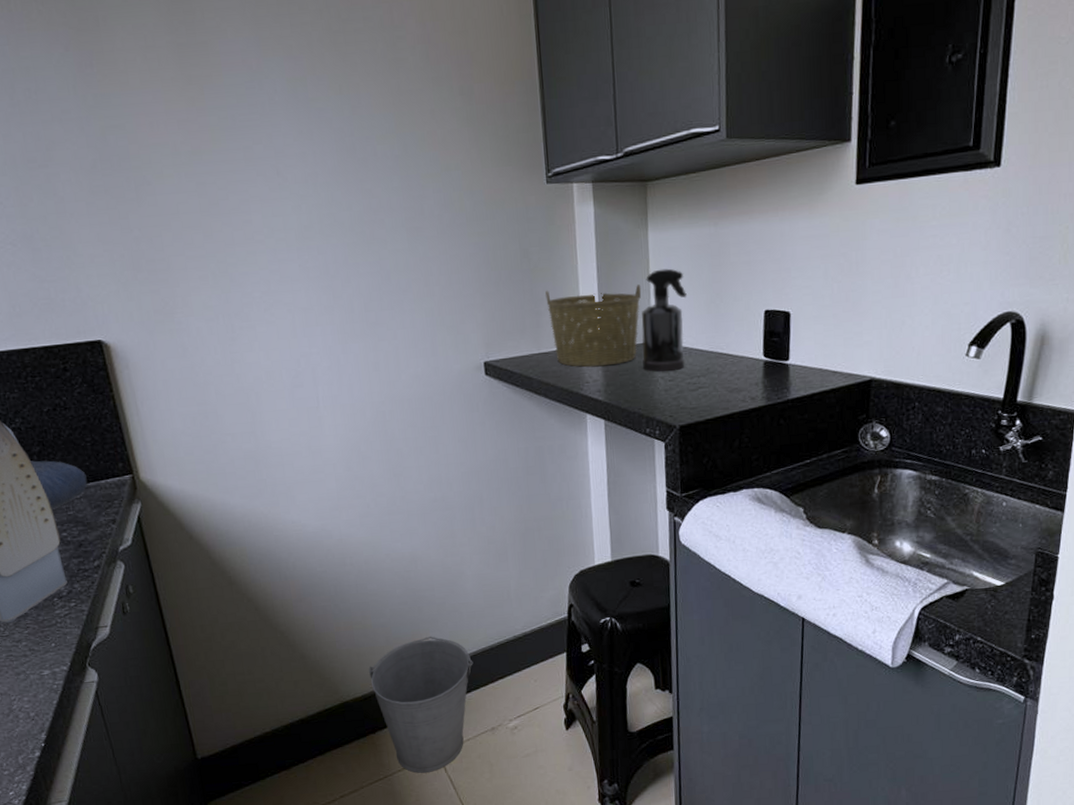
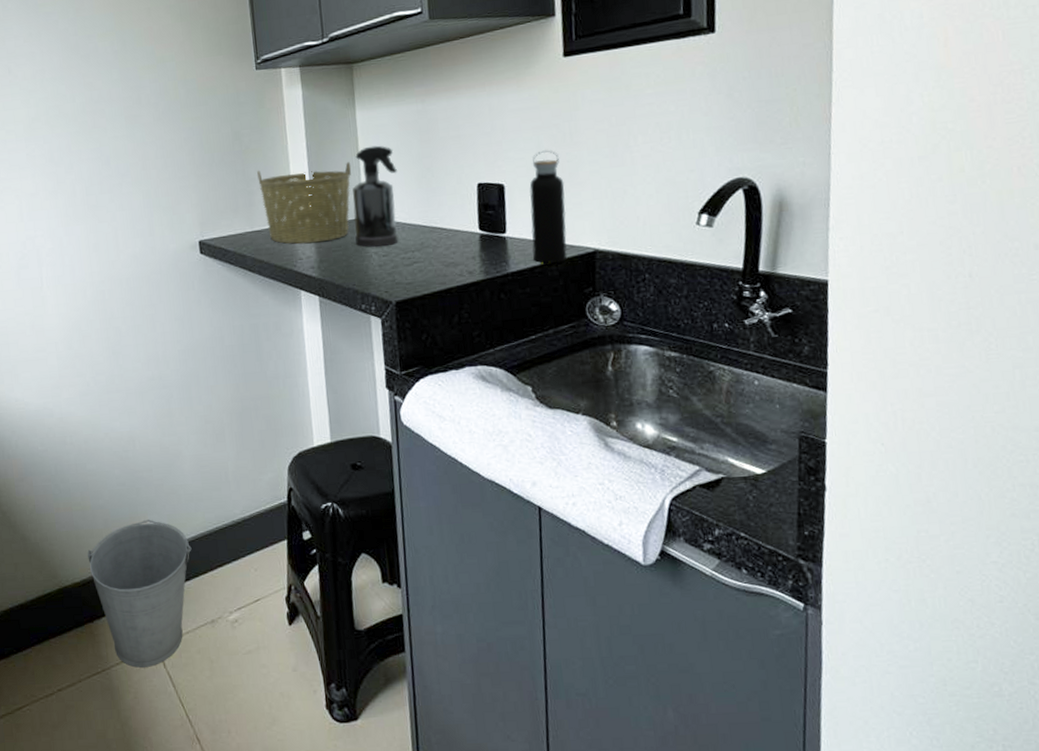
water bottle: none [812,279,848,392] -> present [529,150,567,264]

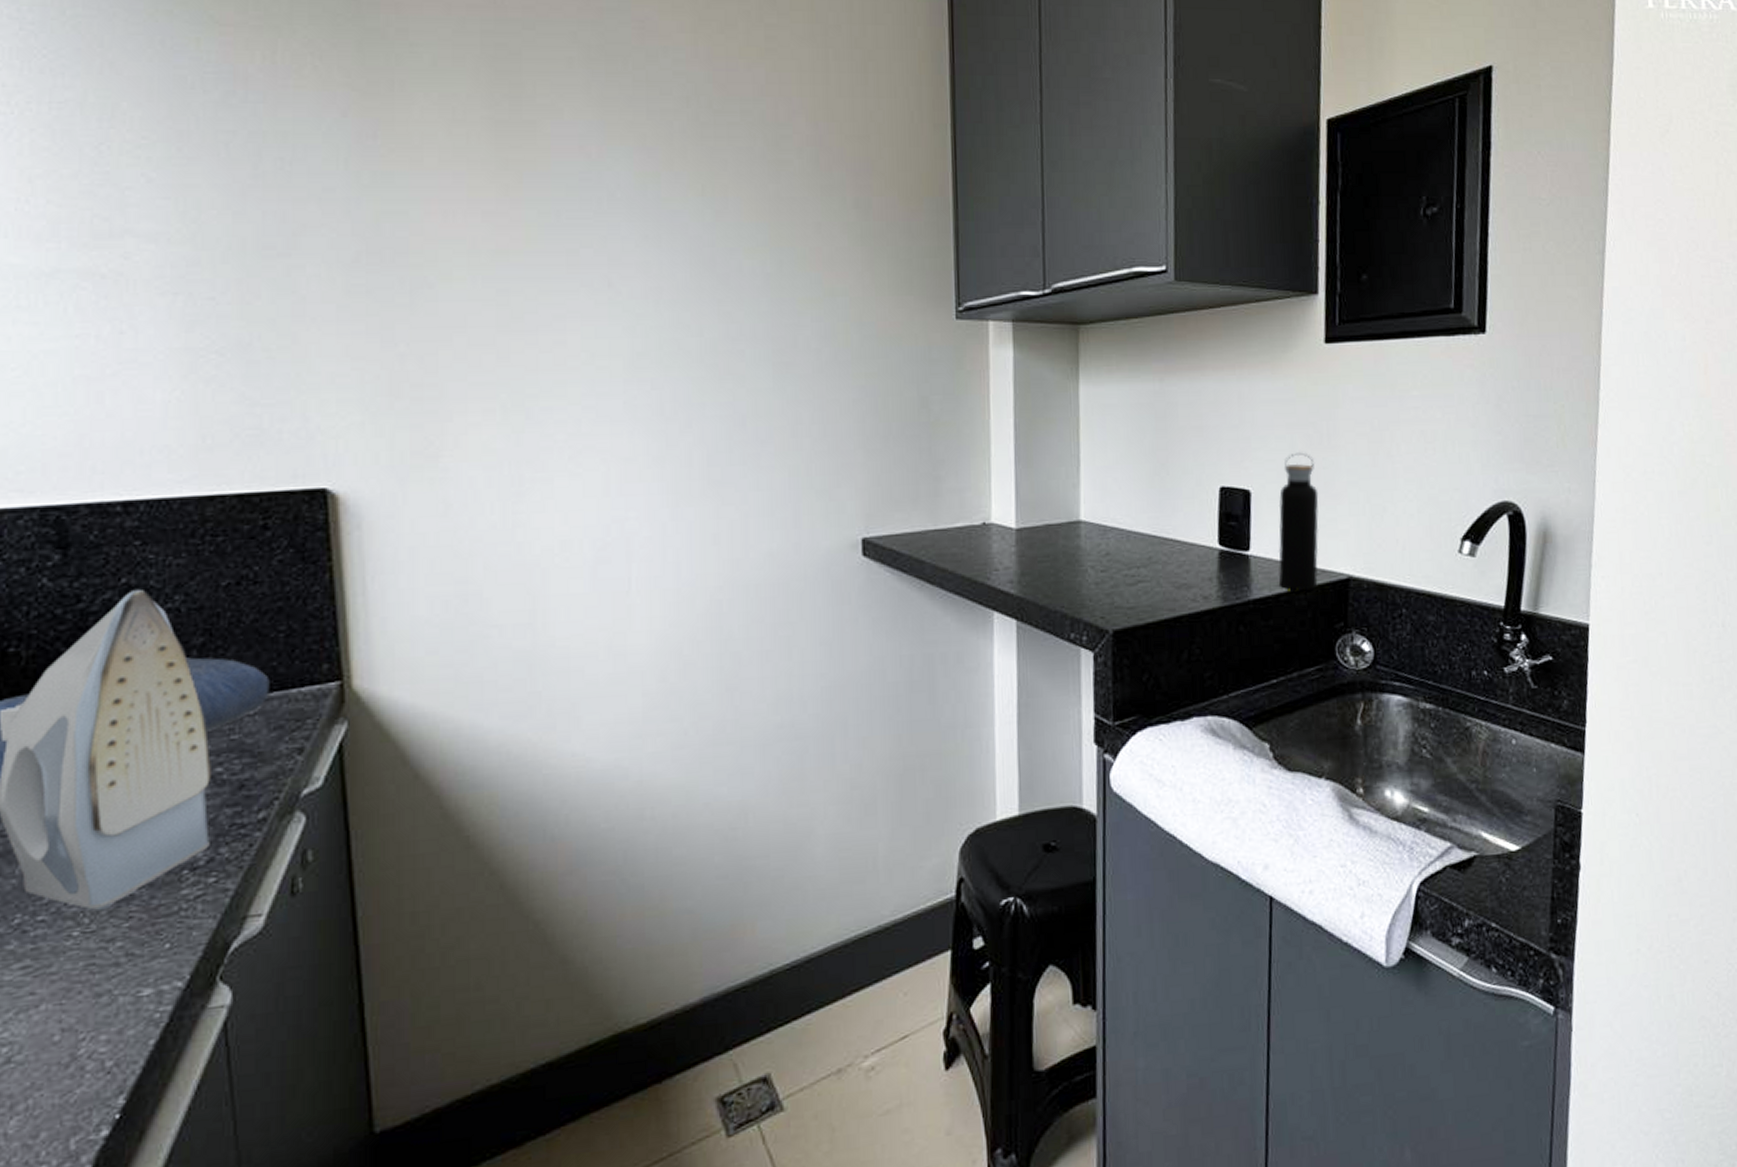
bucket: present [87,519,192,668] -> none [662,926,818,1147]
basket: present [257,162,352,244] -> none [948,448,1069,550]
spray bottle: present [352,145,399,248] -> none [1067,430,1125,560]

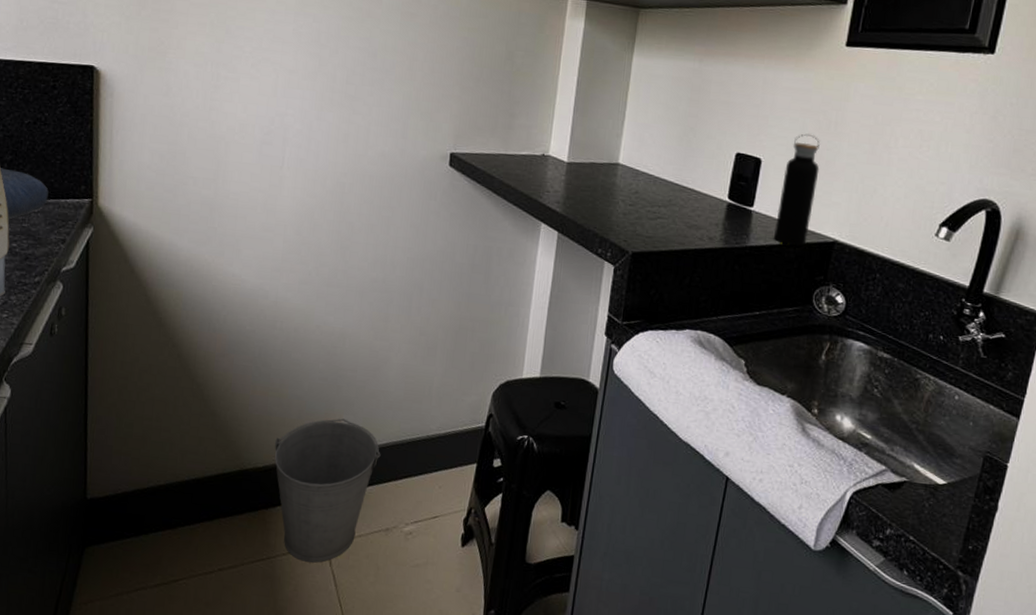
bucket: none [662,926,818,1147] -> present [275,418,381,563]

